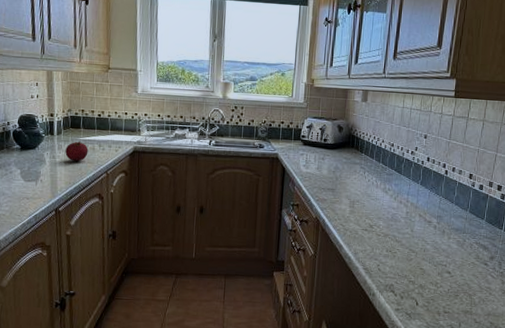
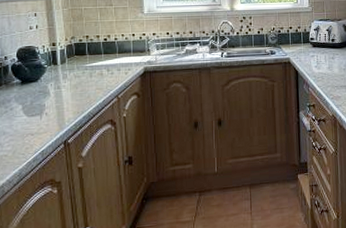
fruit: present [65,141,88,162] -> none [71,68,96,90]

